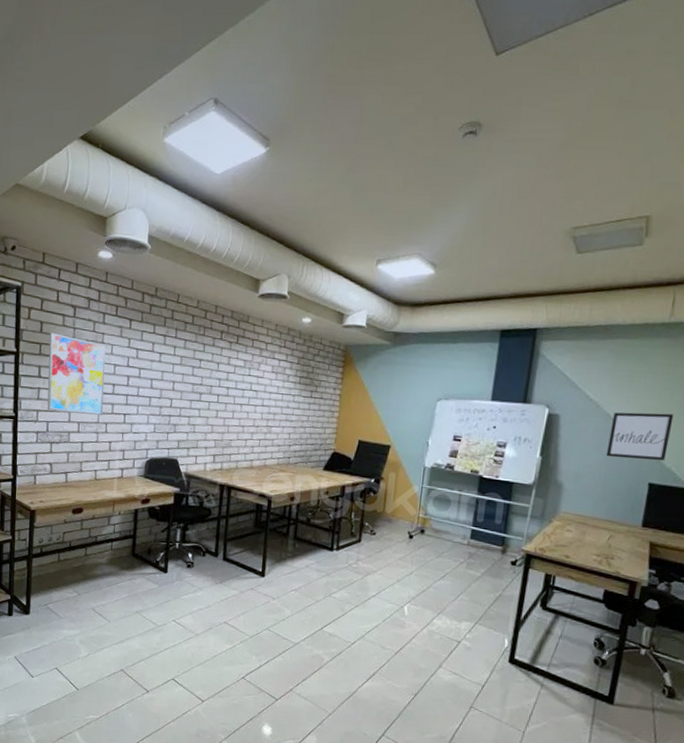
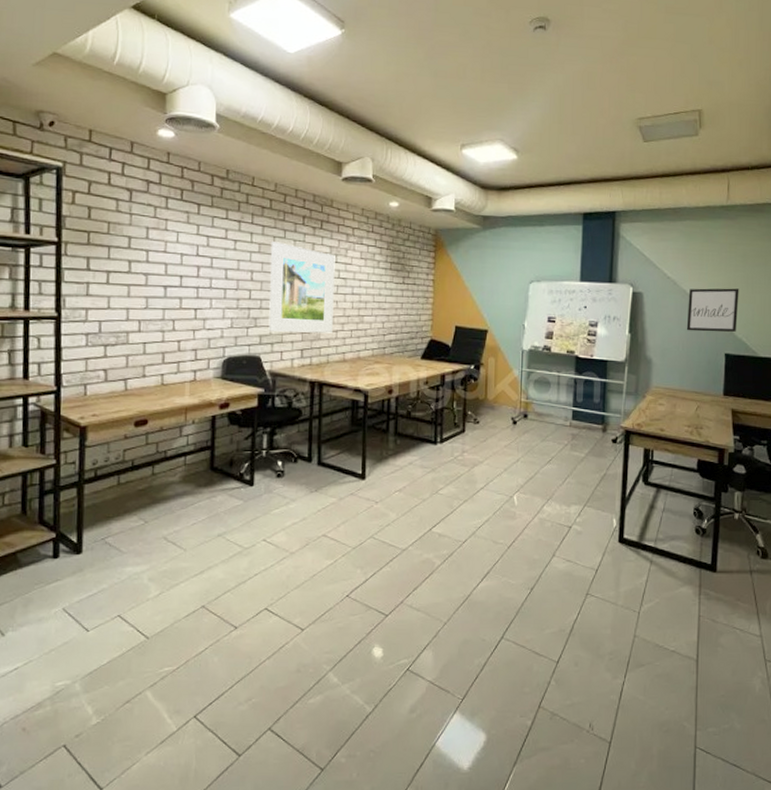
wall art: present [47,333,106,416] -> none [98,219,171,312]
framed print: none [186,355,249,442] -> present [268,241,335,333]

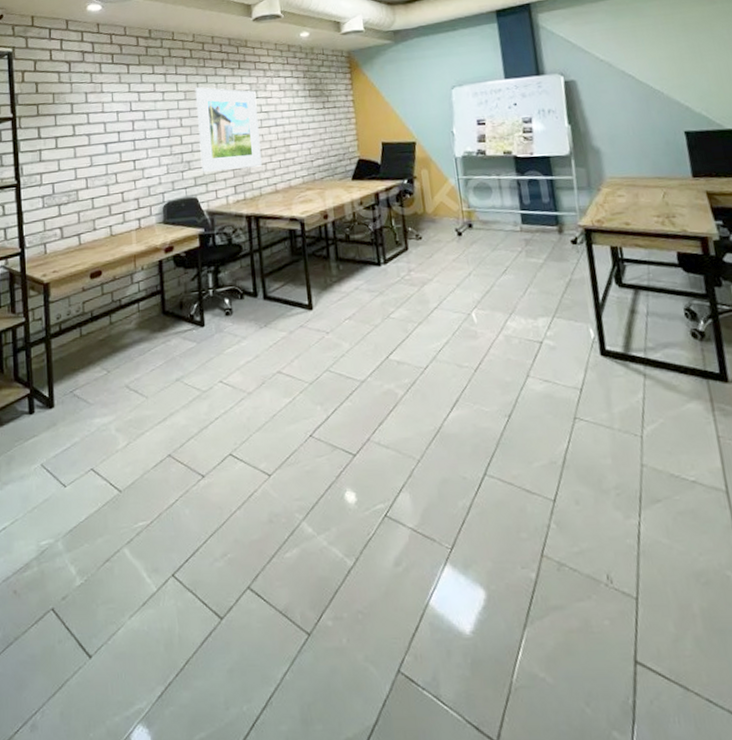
wall art: present [686,288,739,333] -> none [628,60,692,113]

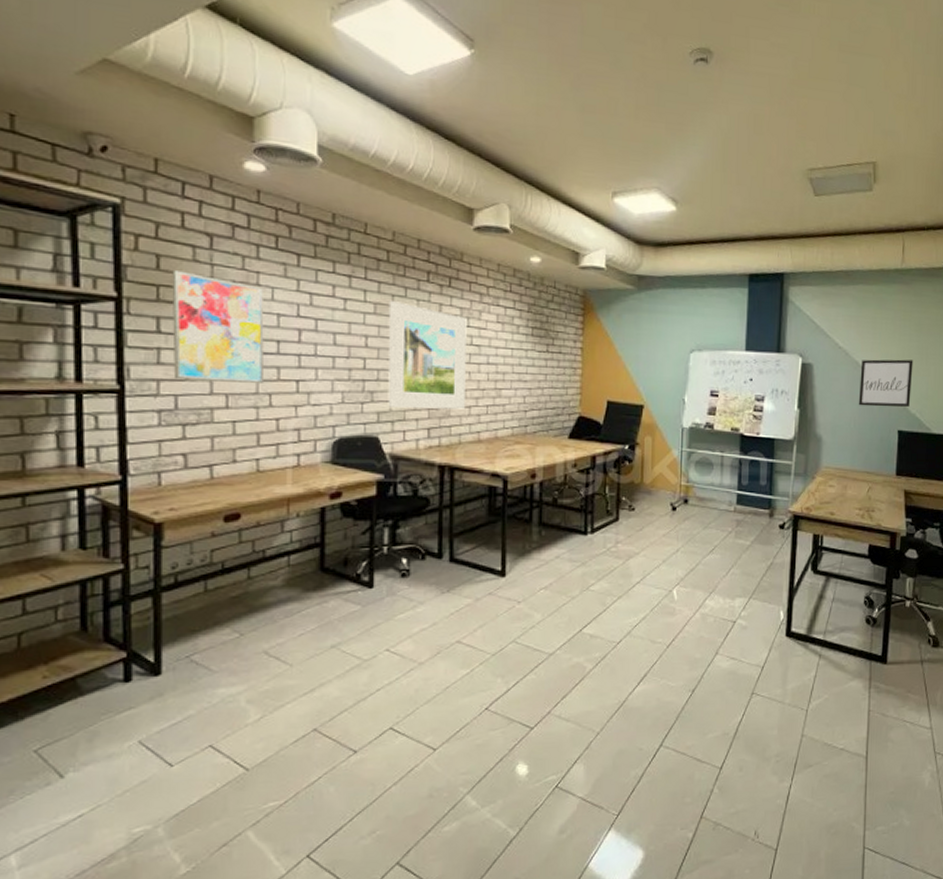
wall art: none [46,91,111,172] -> present [171,270,265,385]
wall art: none [628,60,692,113] -> present [858,359,913,408]

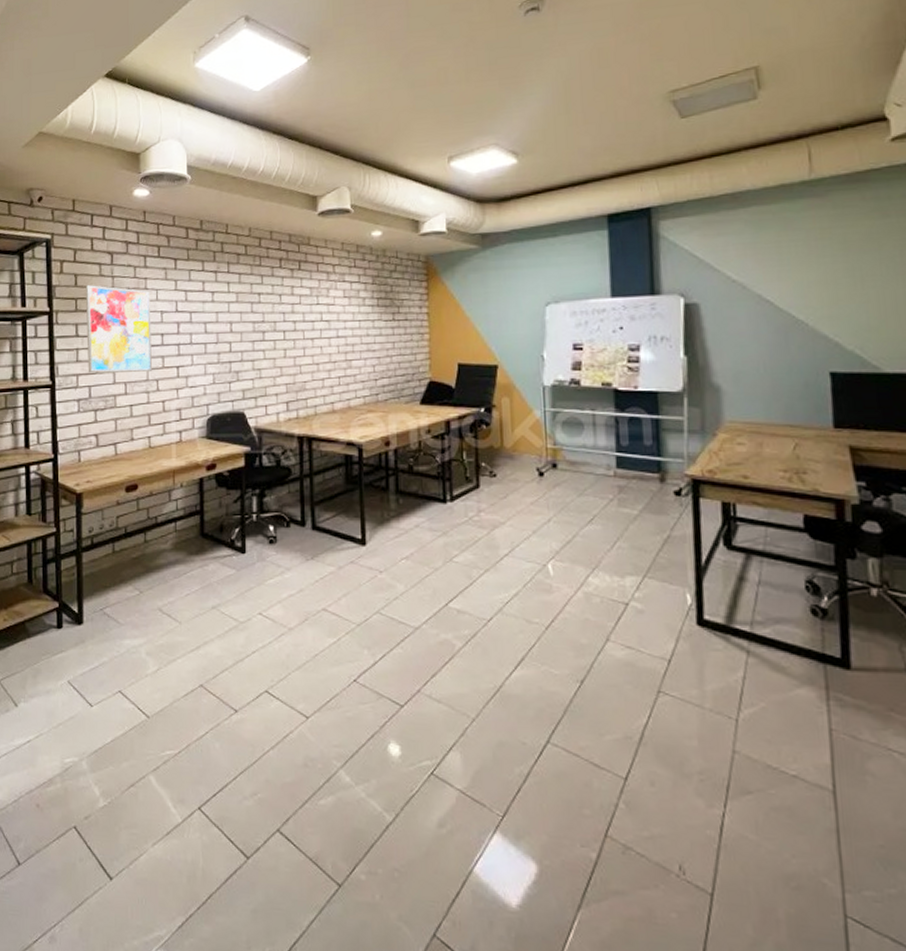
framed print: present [388,301,467,410] -> none [248,289,319,384]
wall art: present [858,359,913,408] -> none [765,285,845,347]

